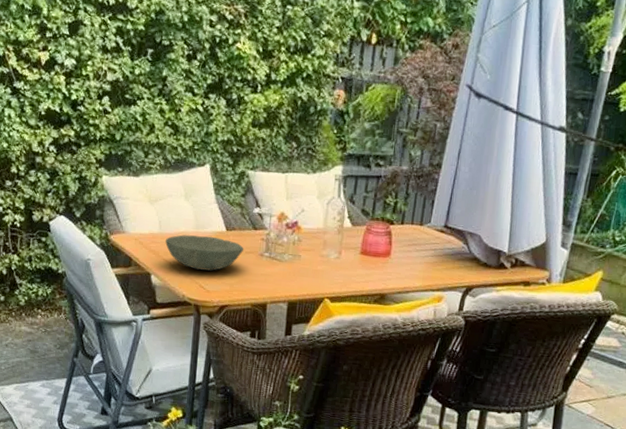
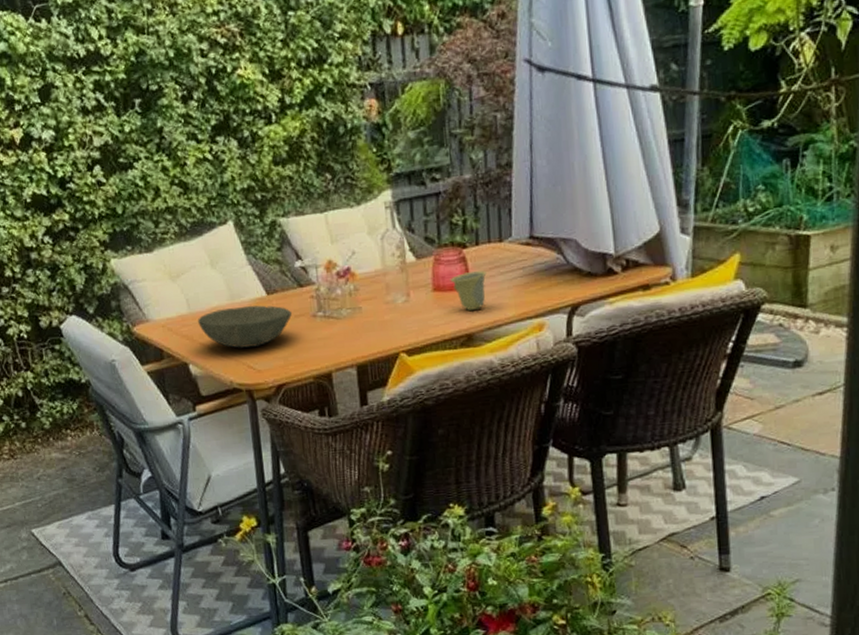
cup: none [375,244,406,276] -> present [450,271,487,311]

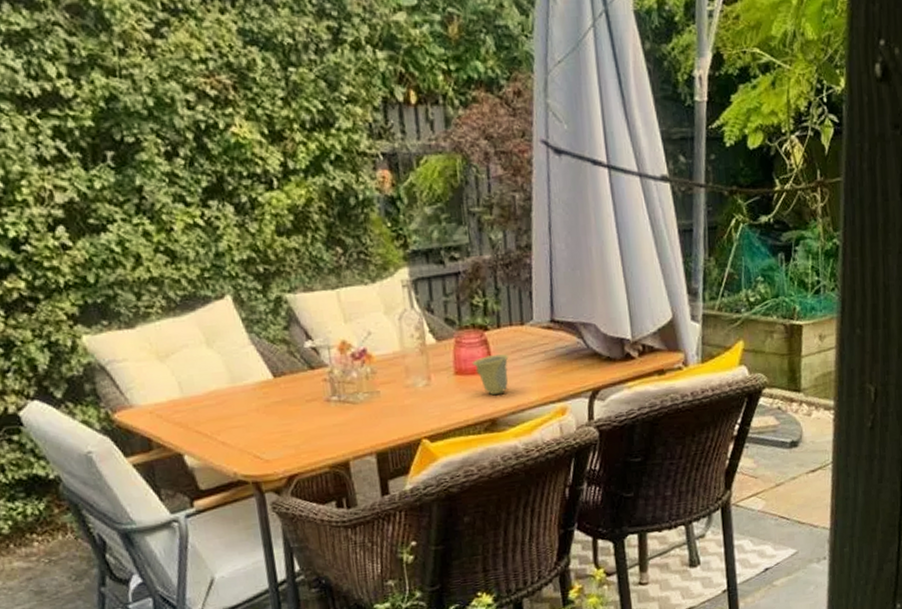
bowl: present [198,305,292,348] -> none [193,389,303,437]

